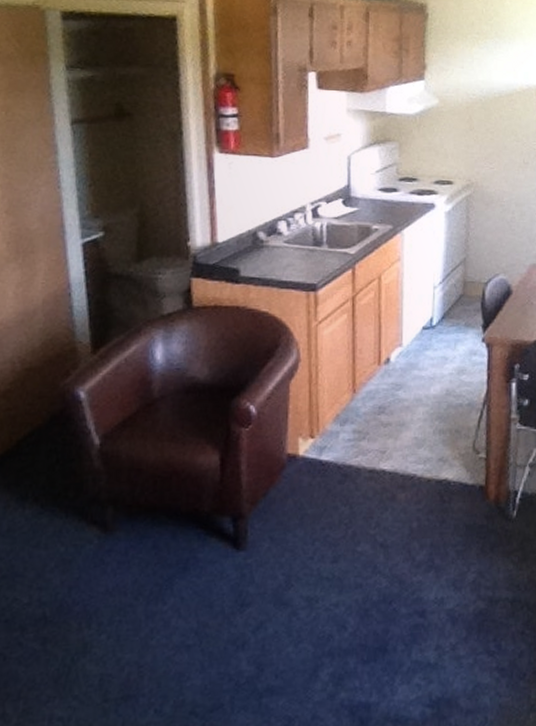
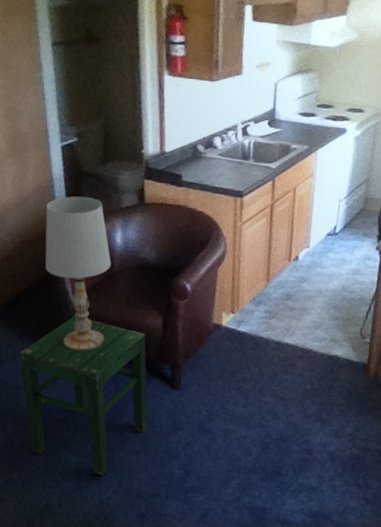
stool: none [19,462,203,690] -> present [20,315,148,476]
table lamp: none [58,304,150,511] -> present [45,196,111,351]

